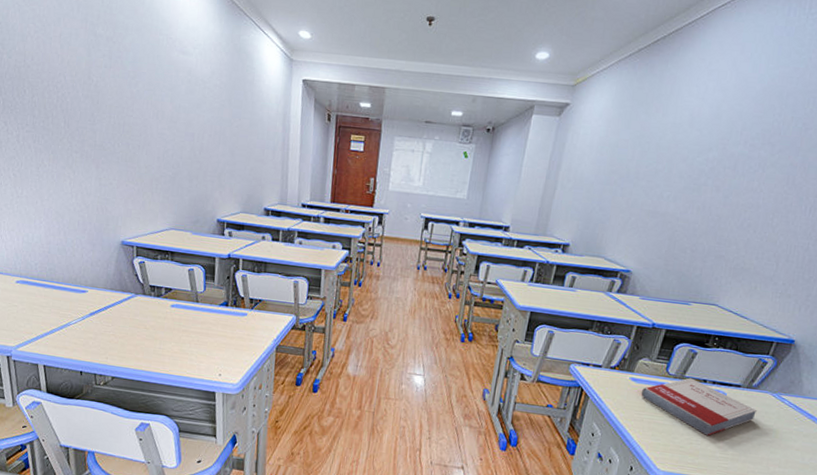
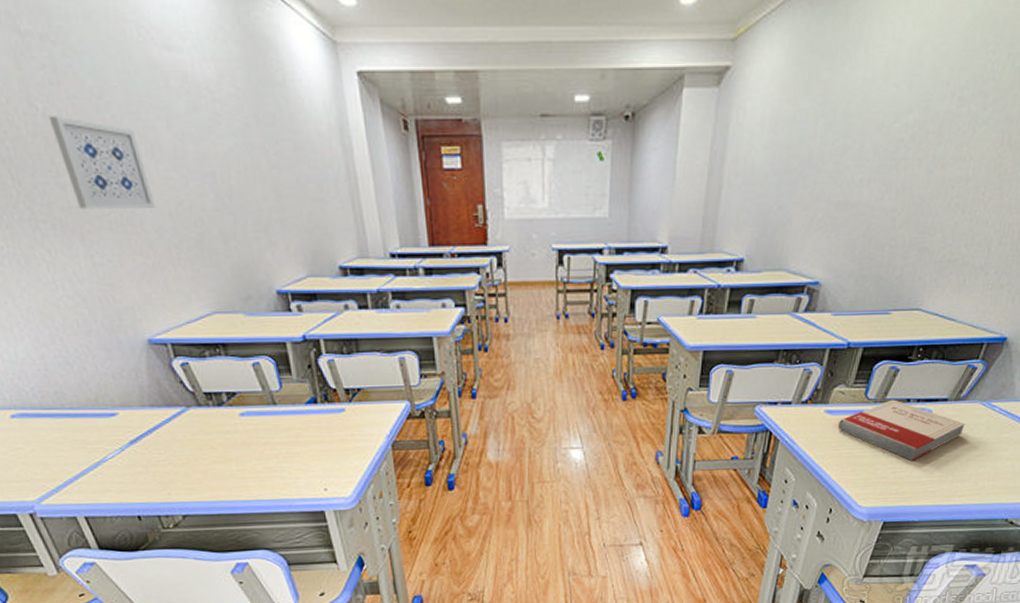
wall art: none [98,86,151,152] -> present [48,115,156,209]

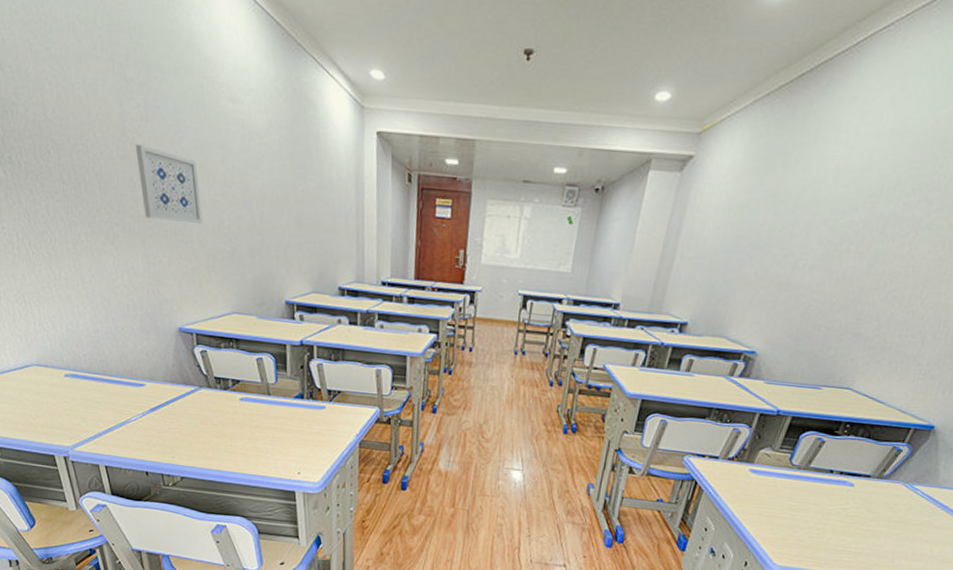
book: present [837,399,966,460] -> none [760,468,887,529]

